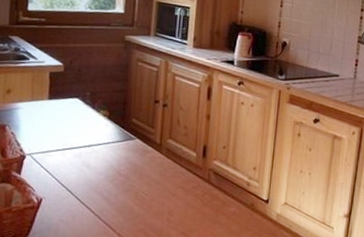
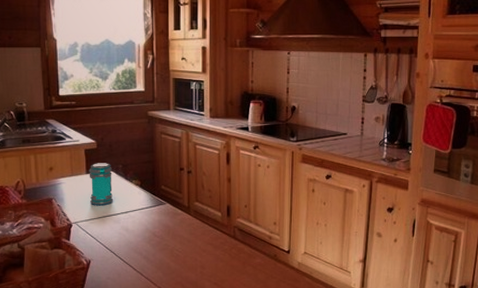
jar: none [49,88,79,136] -> present [89,163,114,205]

